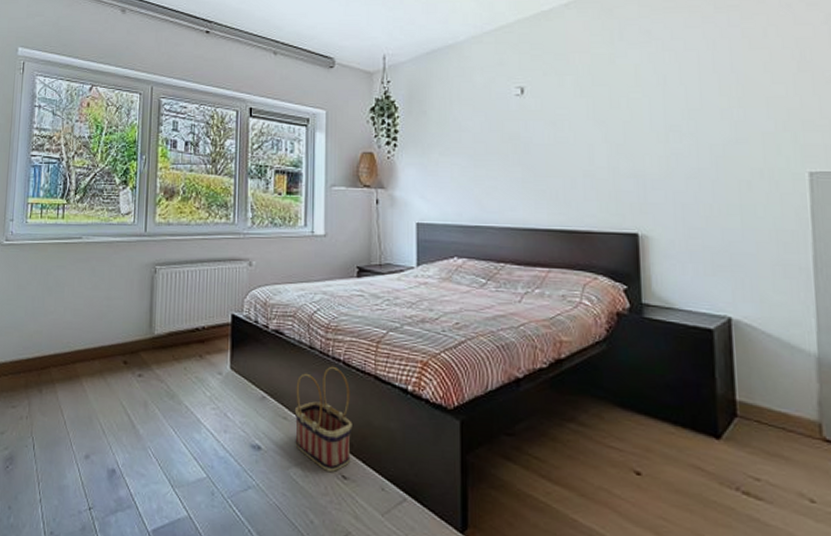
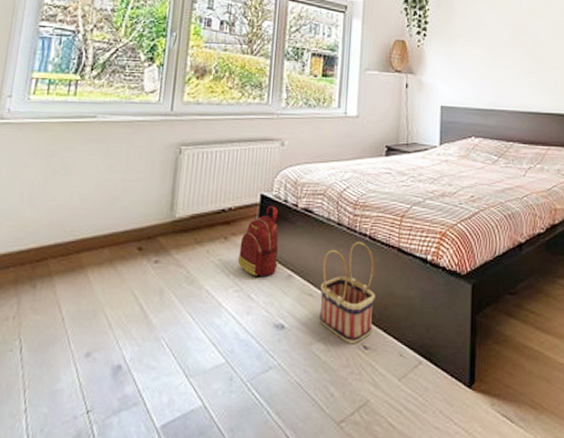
backpack: none [214,326,252,397] -> present [238,206,279,278]

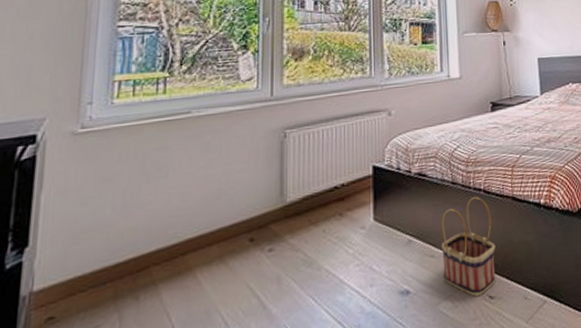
backpack: present [238,206,279,278] -> none [356,175,397,249]

